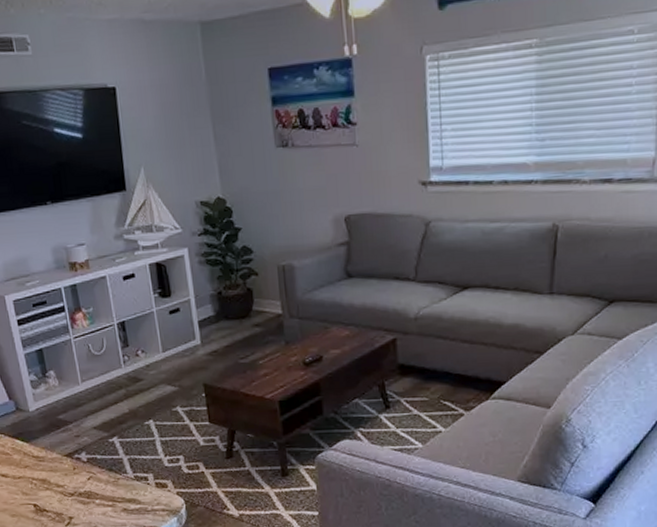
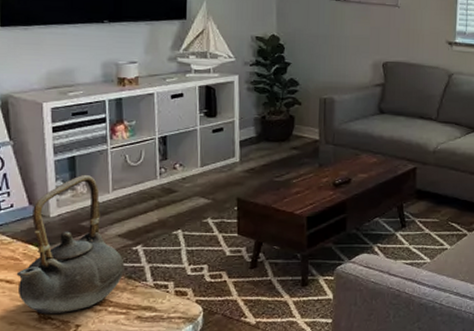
teapot: none [9,367,105,507] -> present [16,175,125,315]

